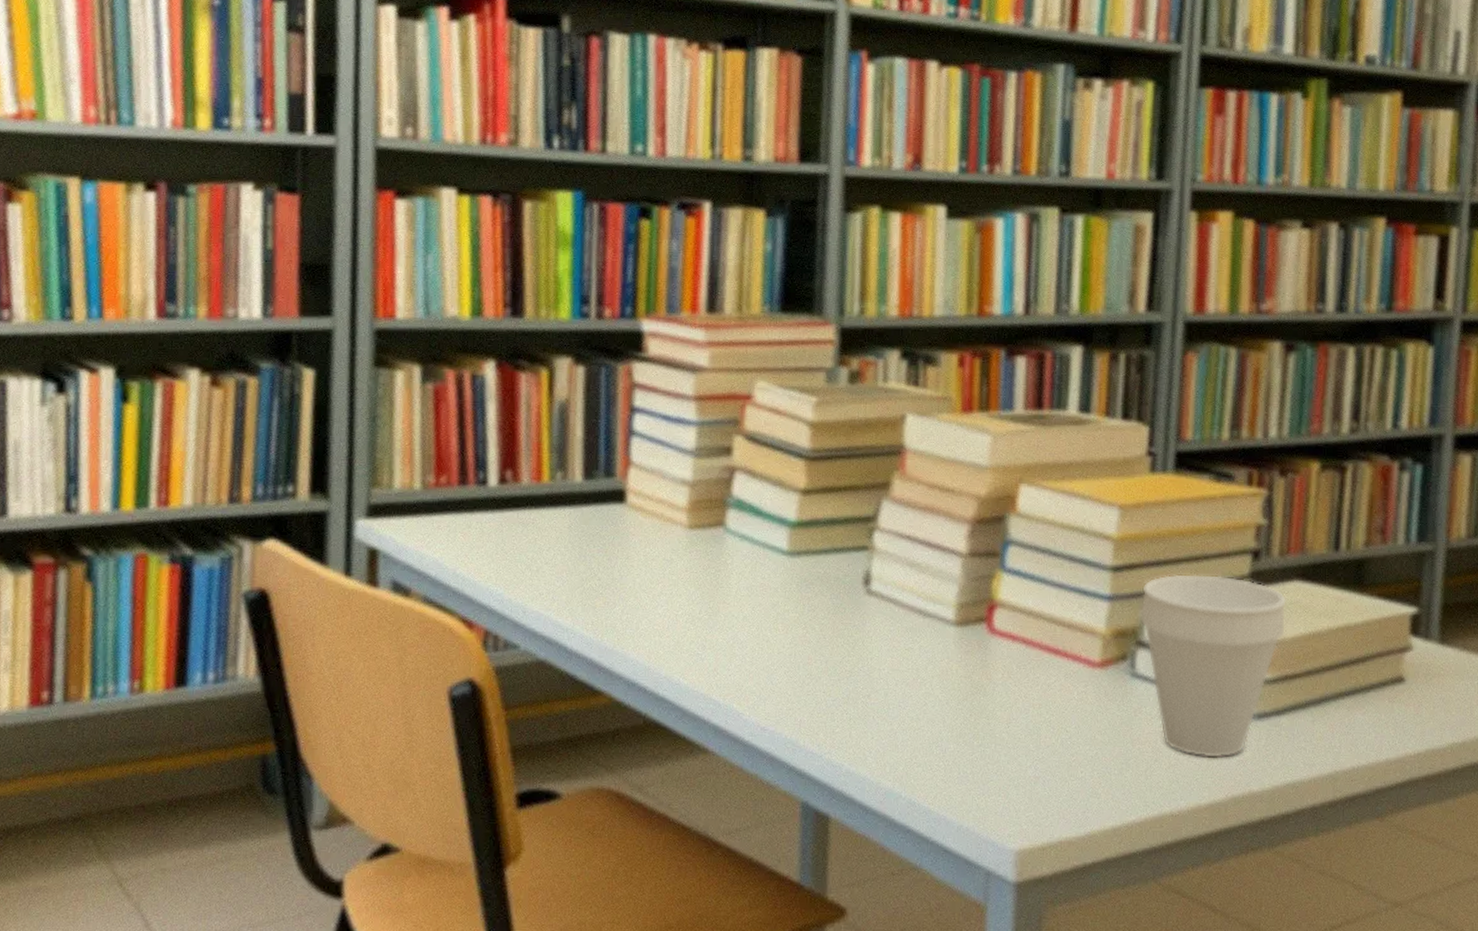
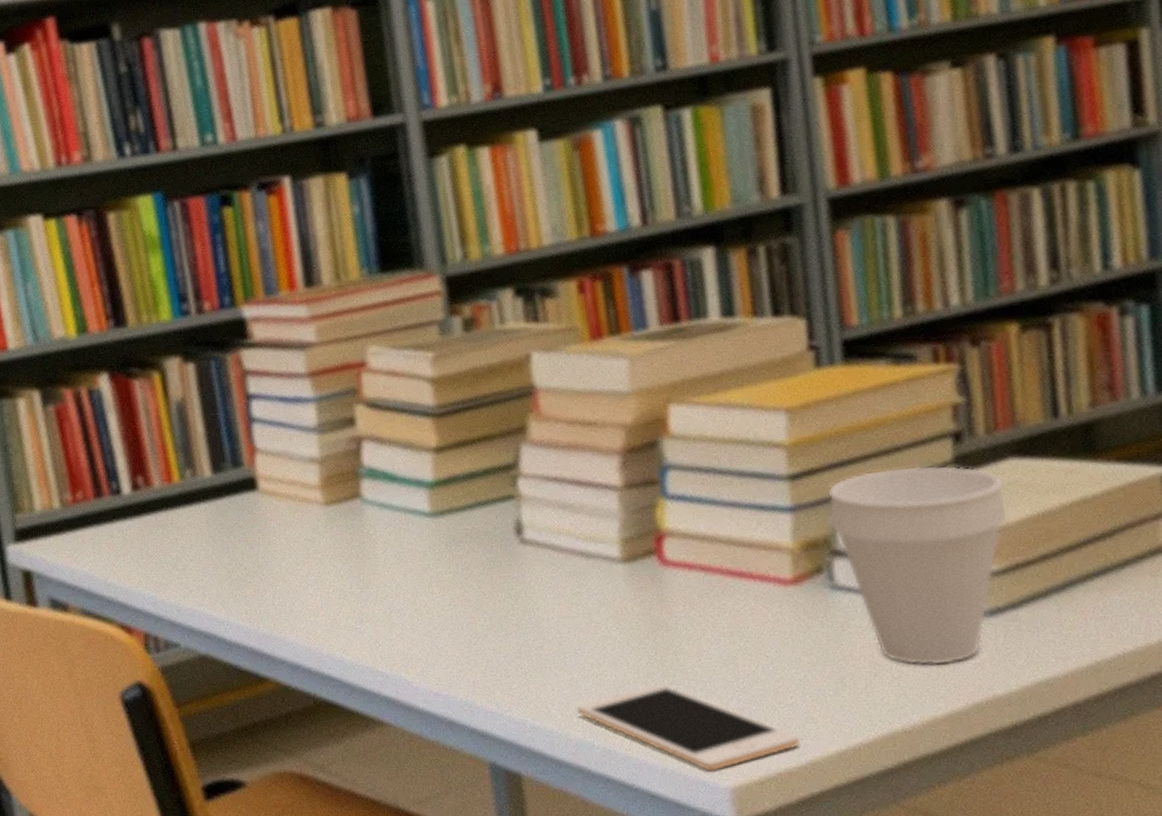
cell phone: none [891,744,1083,833] -> present [577,683,801,772]

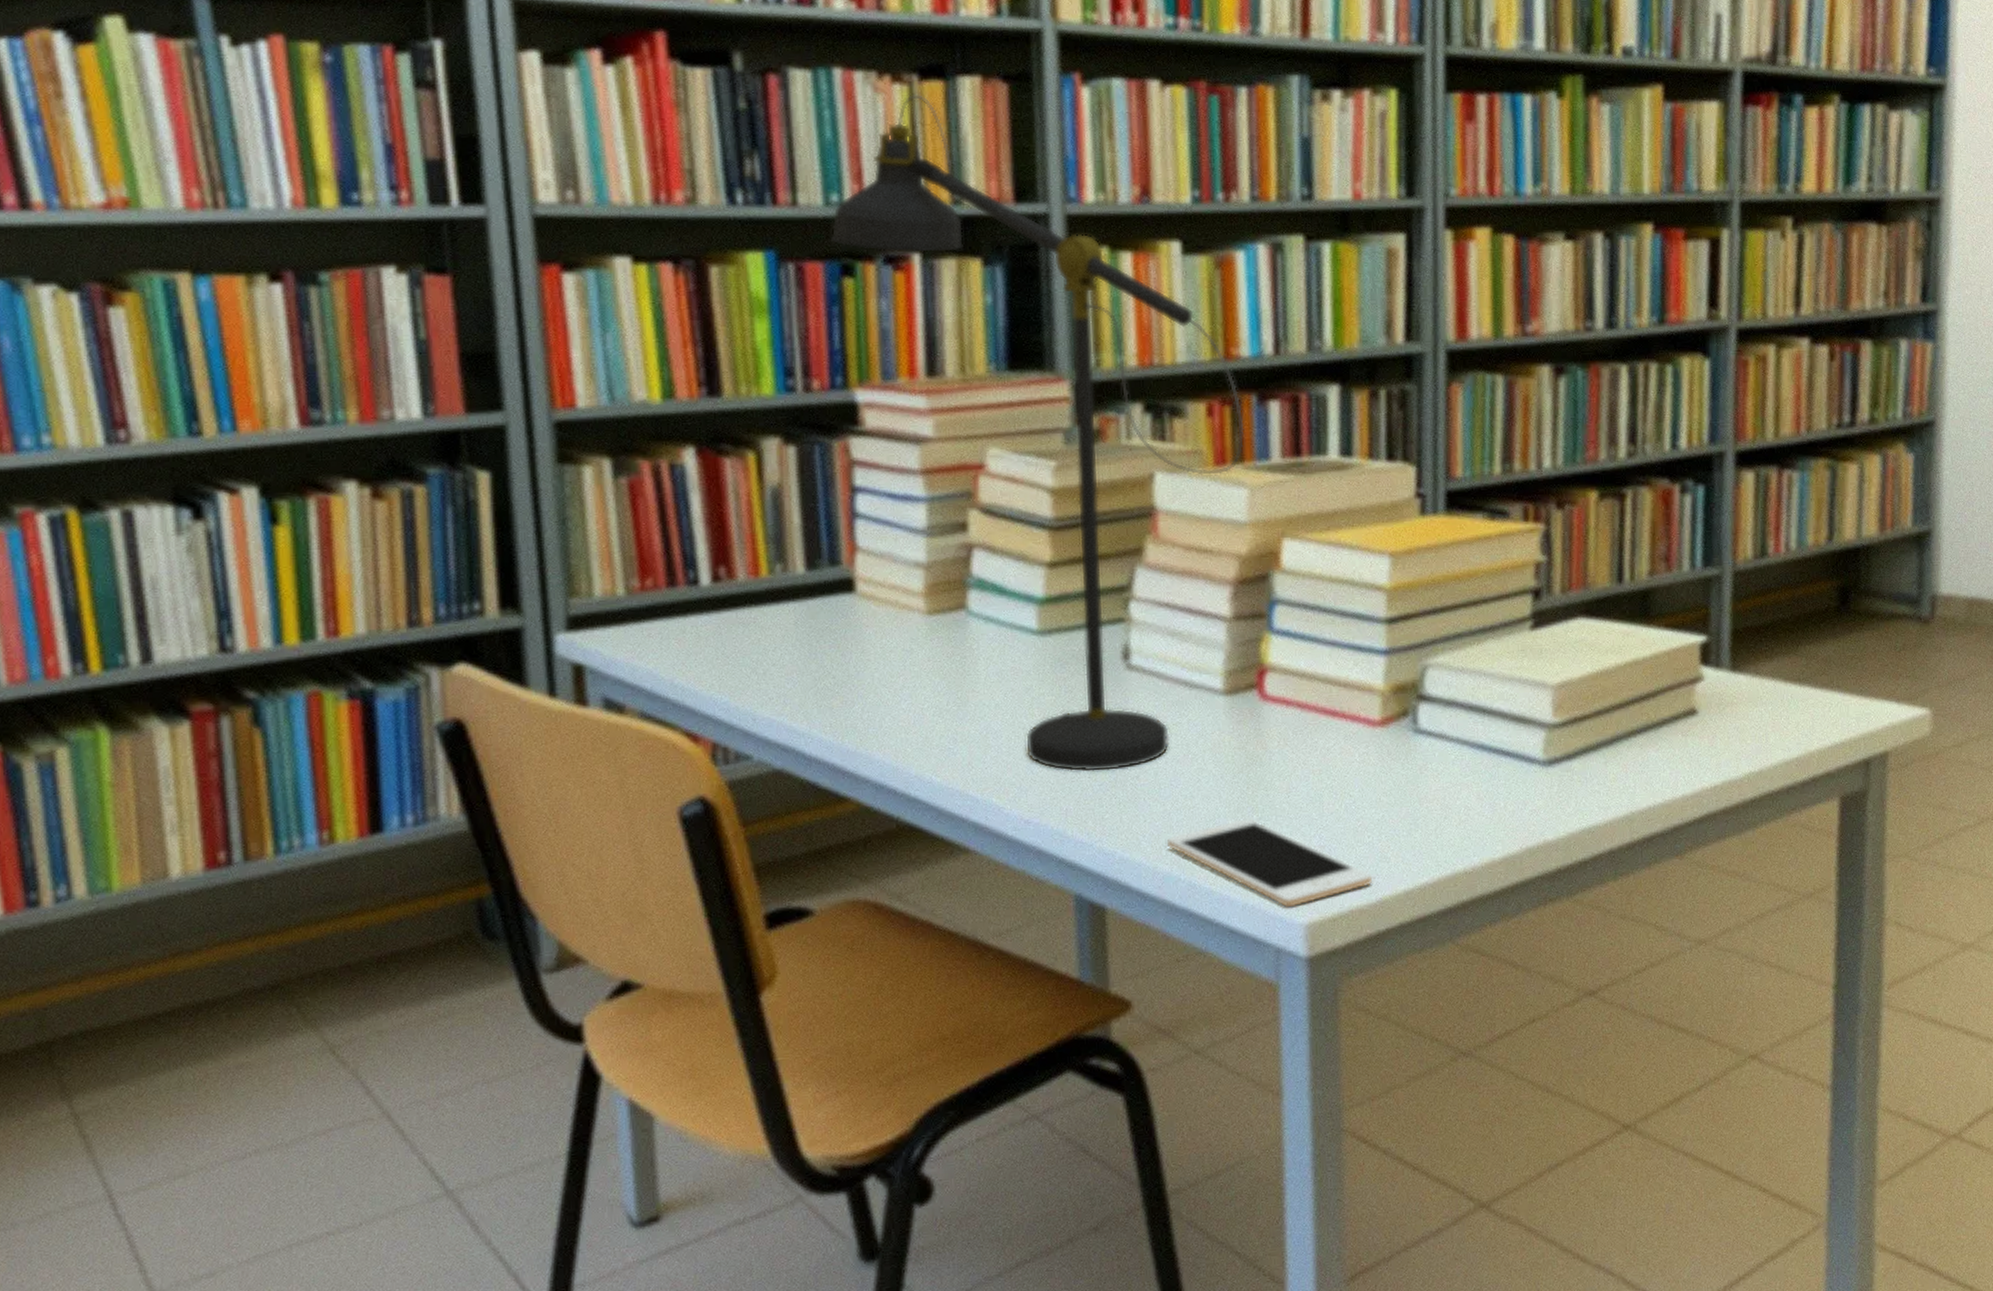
desk lamp: none [208,33,620,645] -> present [830,93,1245,772]
cup: present [828,465,1009,666] -> none [1418,618,1573,811]

